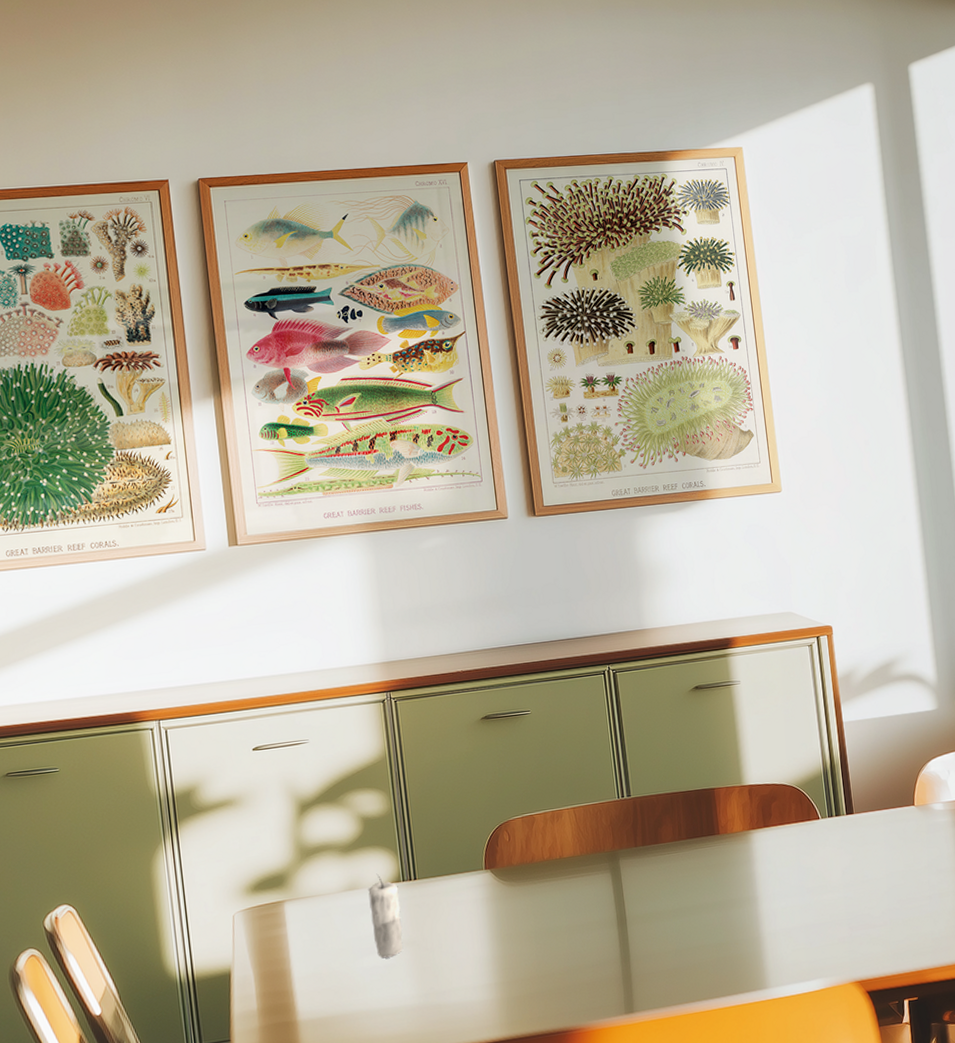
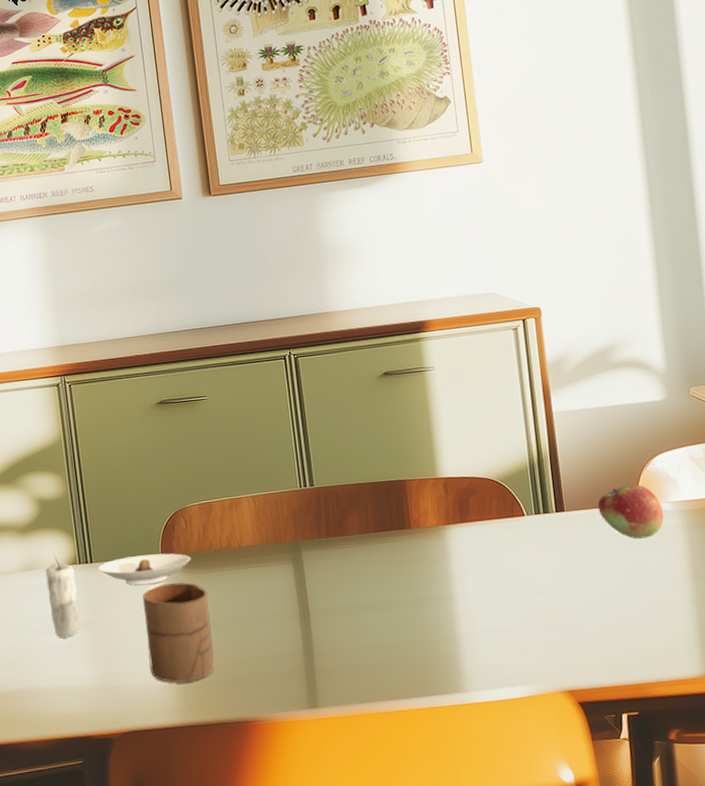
saucer: none [422,867,514,901] -> present [98,553,191,585]
cup: none [466,895,536,998] -> present [142,581,214,683]
fruit: none [881,786,937,837] -> present [597,483,664,539]

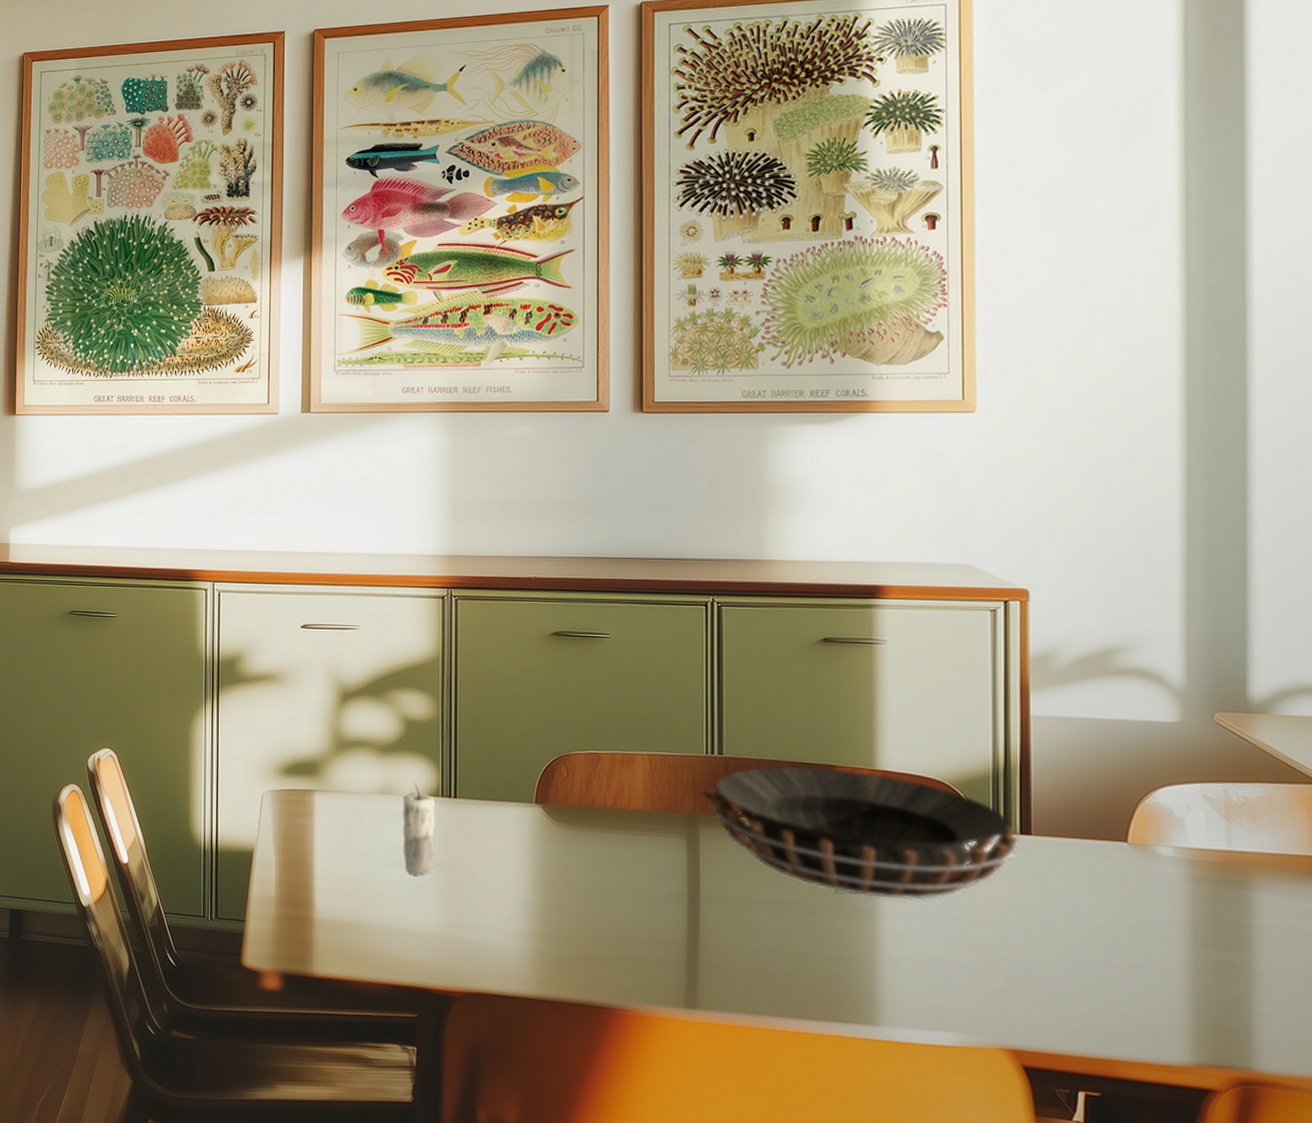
saucer: present [98,553,191,585] -> none [462,798,569,833]
cup: present [142,581,214,683] -> none [505,835,583,951]
decorative bowl: none [301,481,555,587] -> present [702,766,1019,900]
fruit: present [597,483,664,539] -> none [1075,816,1161,885]

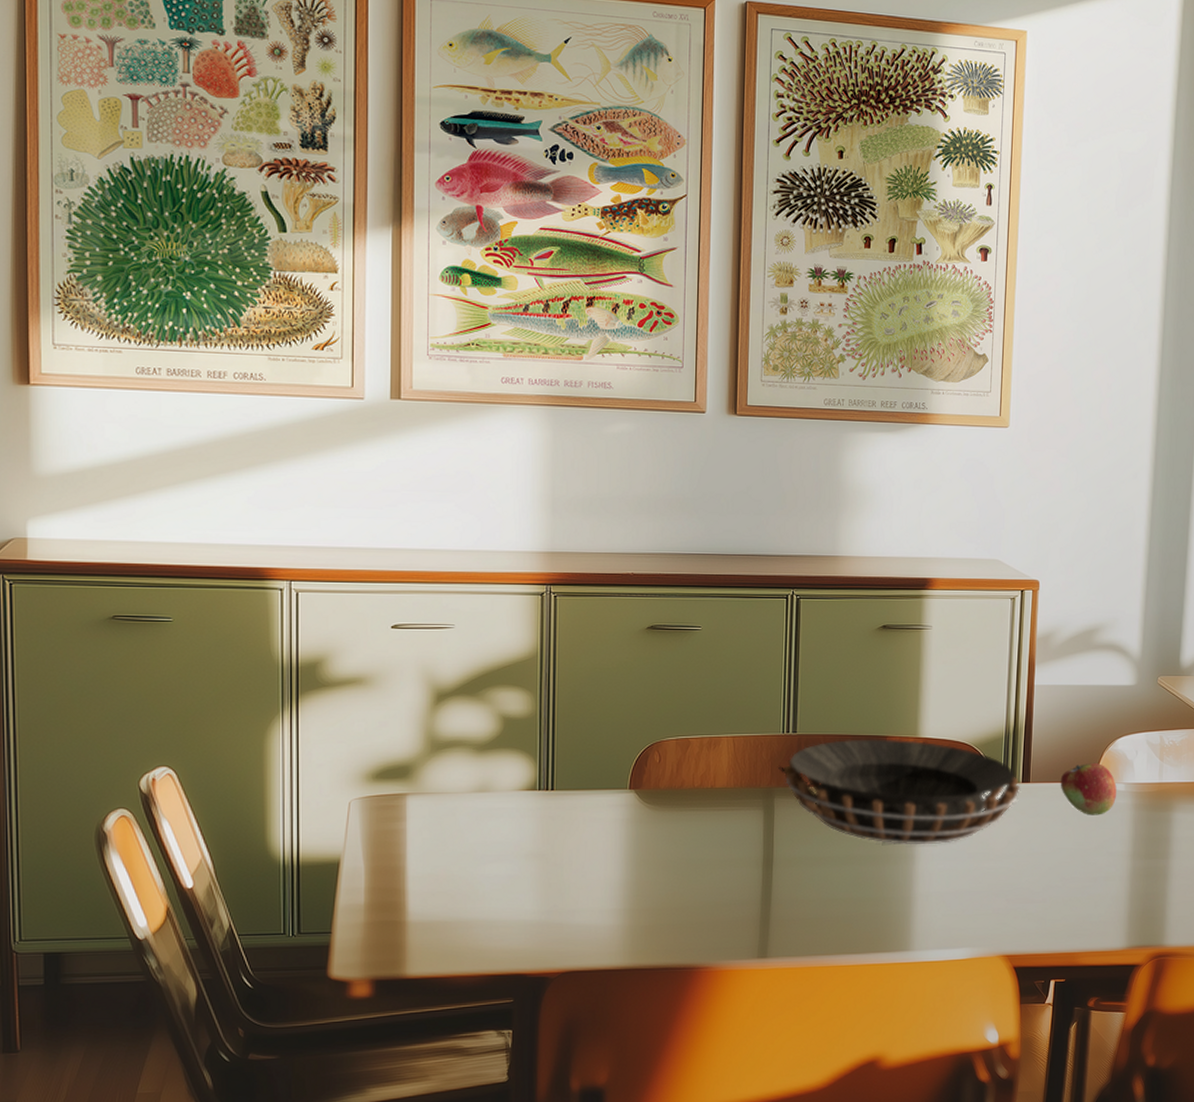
candle: present [403,782,436,876] -> none [499,778,533,868]
fruit: none [1075,816,1161,885] -> present [1060,762,1117,815]

